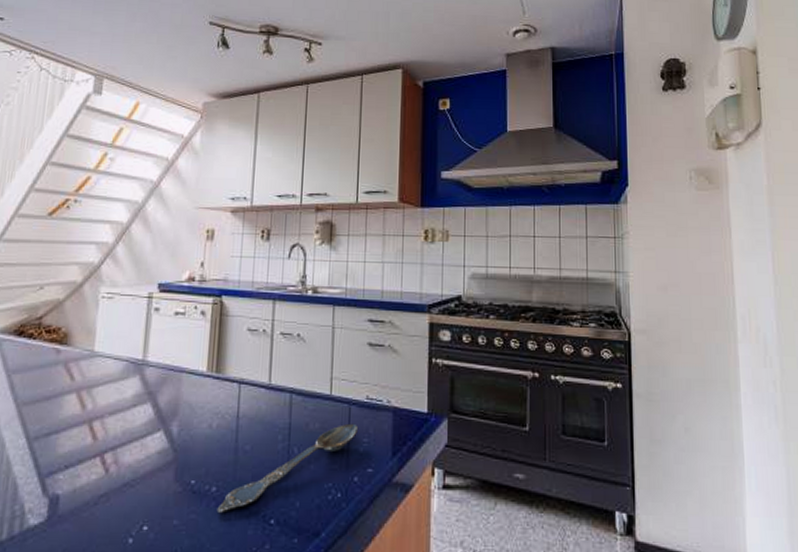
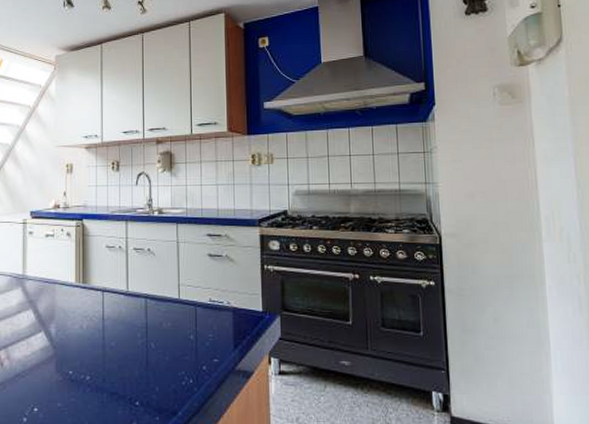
spoon: present [216,423,359,514] -> none [91,322,205,398]

